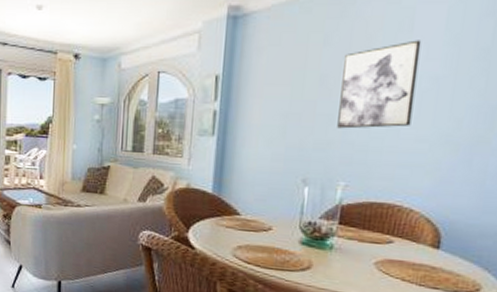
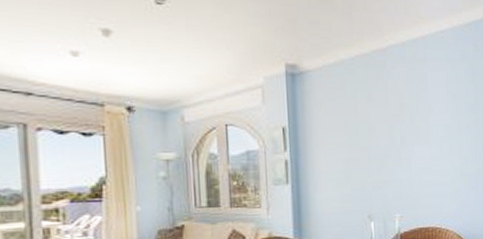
wall art: present [337,40,422,129] -> none [385,98,437,170]

